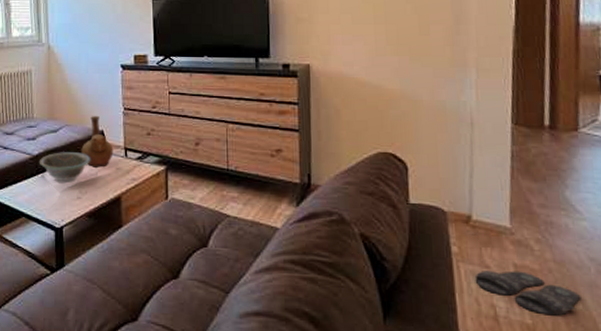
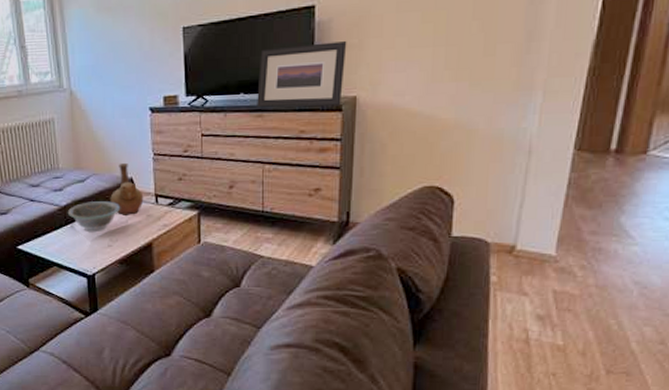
picture frame: none [219,15,299,73] -> present [257,41,347,108]
slippers: present [476,269,581,316] -> none [512,297,618,337]

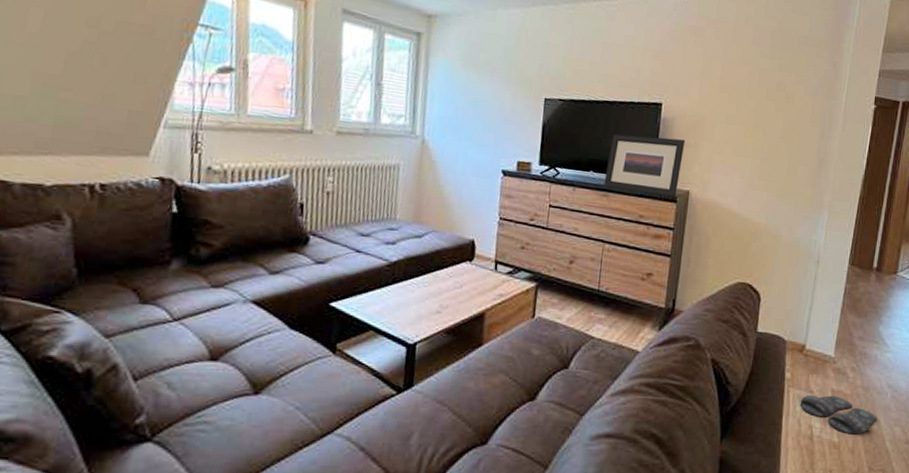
decorative bowl: present [67,201,121,233] -> none [396,260,457,296]
vase: present [110,162,144,215] -> none [446,222,483,280]
slippers: none [512,297,618,337] -> present [801,394,877,435]

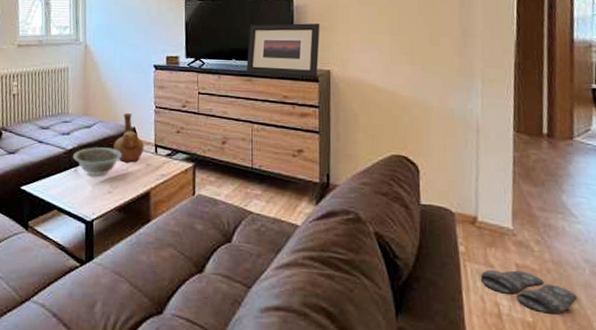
decorative bowl: none [396,260,457,296] -> present [72,147,123,178]
vase: none [446,222,483,280] -> present [113,112,144,163]

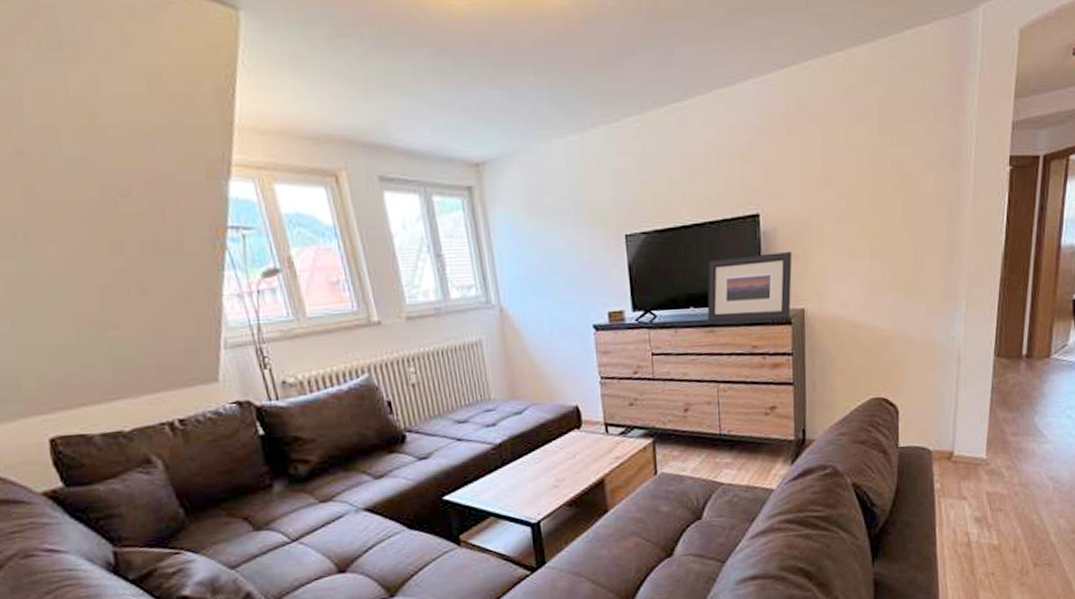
decorative bowl: present [72,147,123,178] -> none [503,434,567,473]
vase: present [113,112,144,163] -> none [553,388,592,450]
slippers: present [481,269,577,315] -> none [954,497,1039,535]

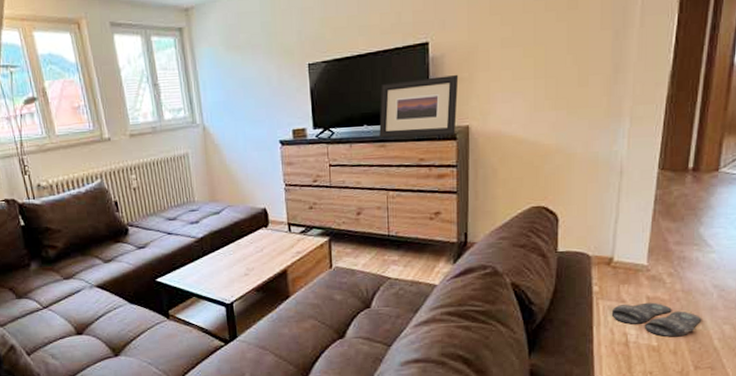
slippers: none [954,497,1039,535] -> present [612,302,702,337]

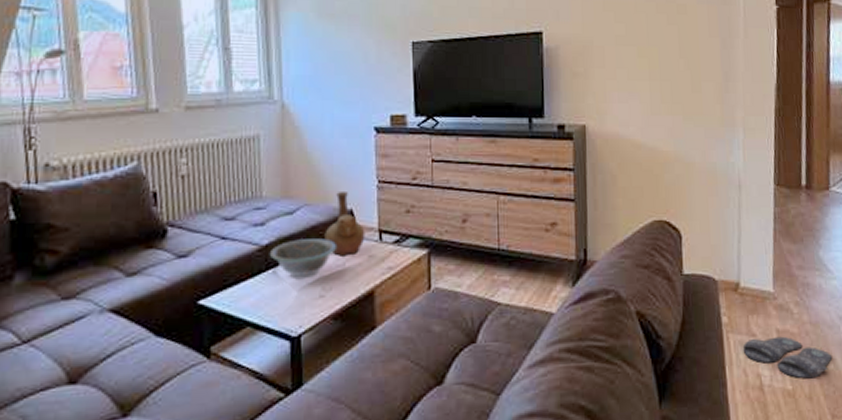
decorative bowl: none [204,231,256,263] -> present [269,238,338,280]
vase: none [245,193,277,245] -> present [324,190,365,256]
picture frame: present [379,75,459,138] -> none [489,69,574,134]

